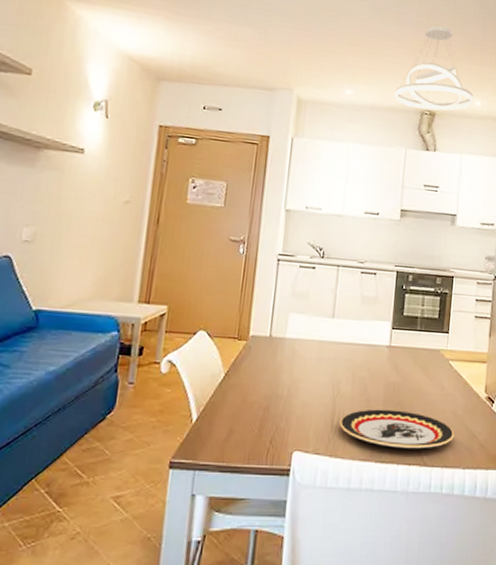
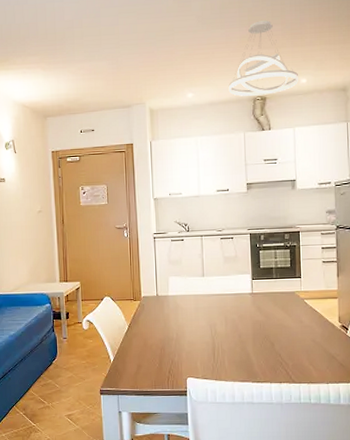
plate: present [339,409,454,449] -> none [220,342,316,371]

